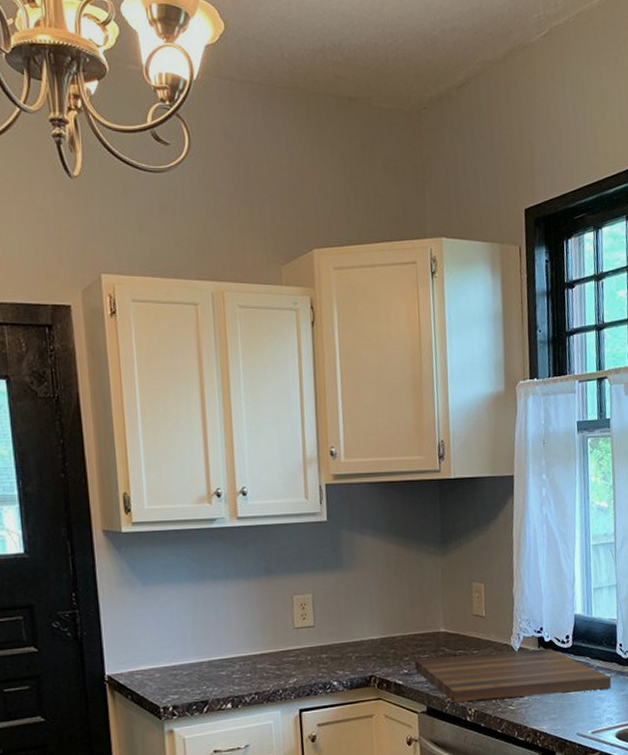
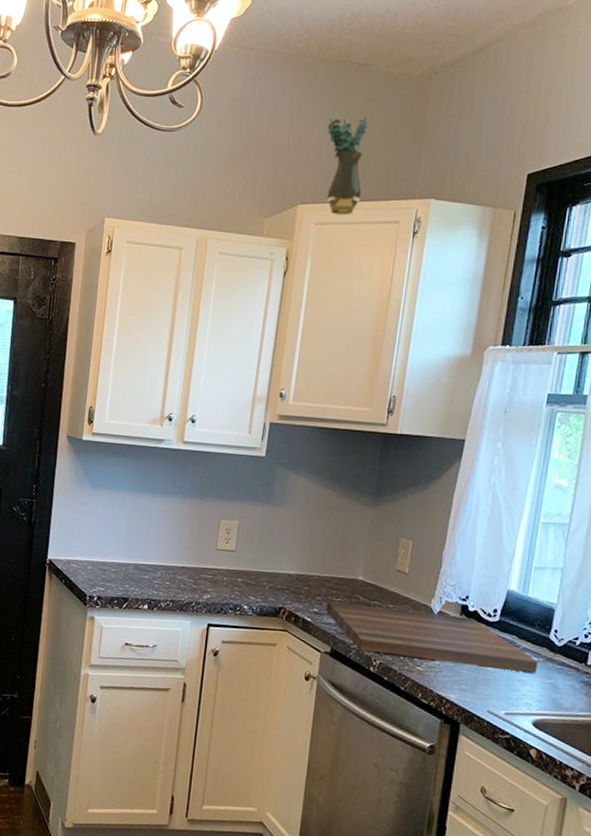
vase: none [328,154,375,258] -> present [326,117,368,216]

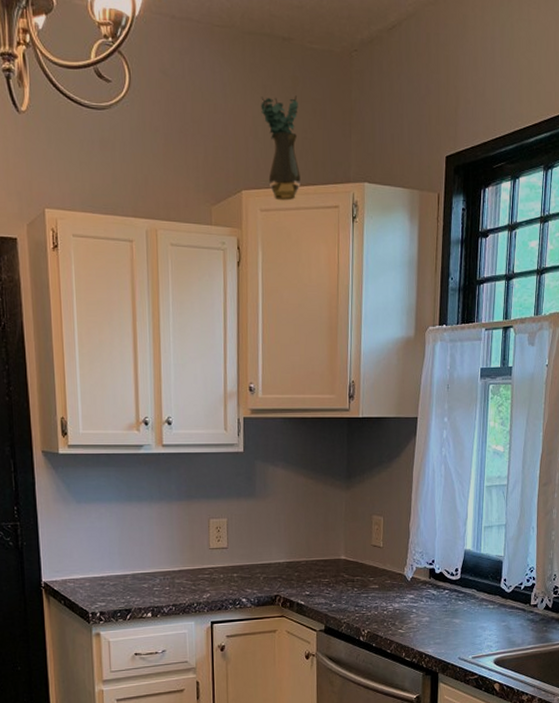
cutting board: present [326,600,537,673] -> none [316,579,493,624]

